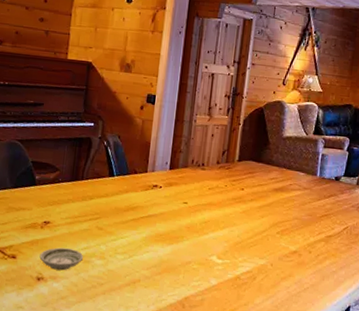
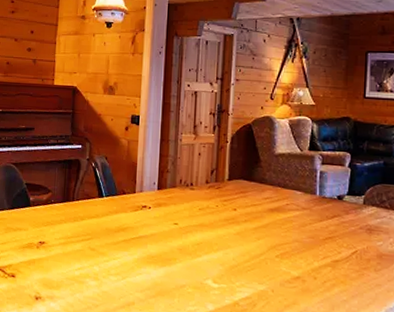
saucer: present [39,247,84,271] -> none [36,267,78,291]

